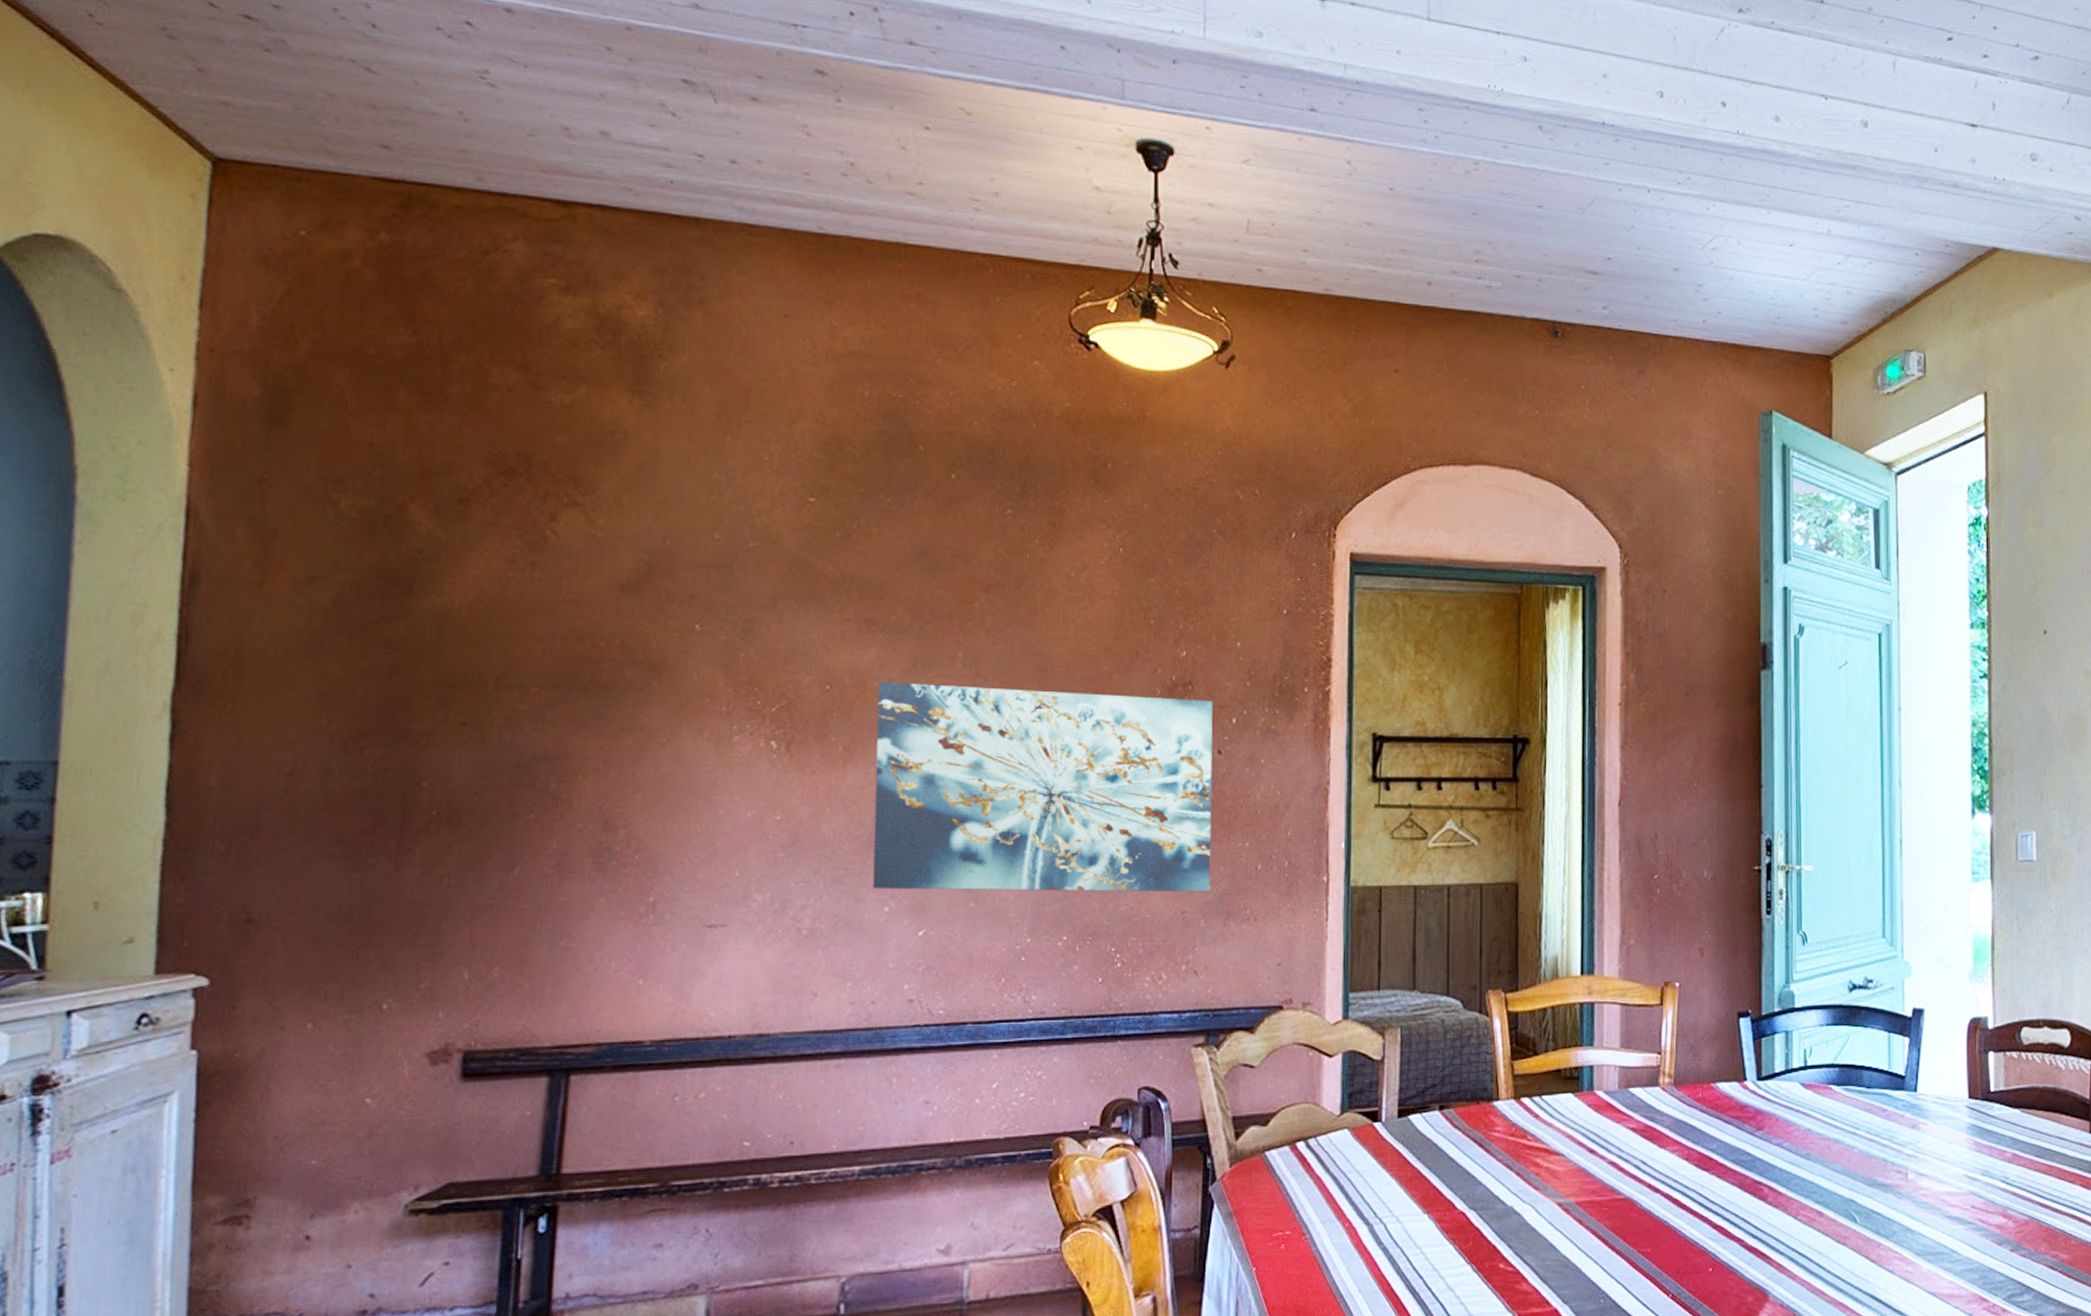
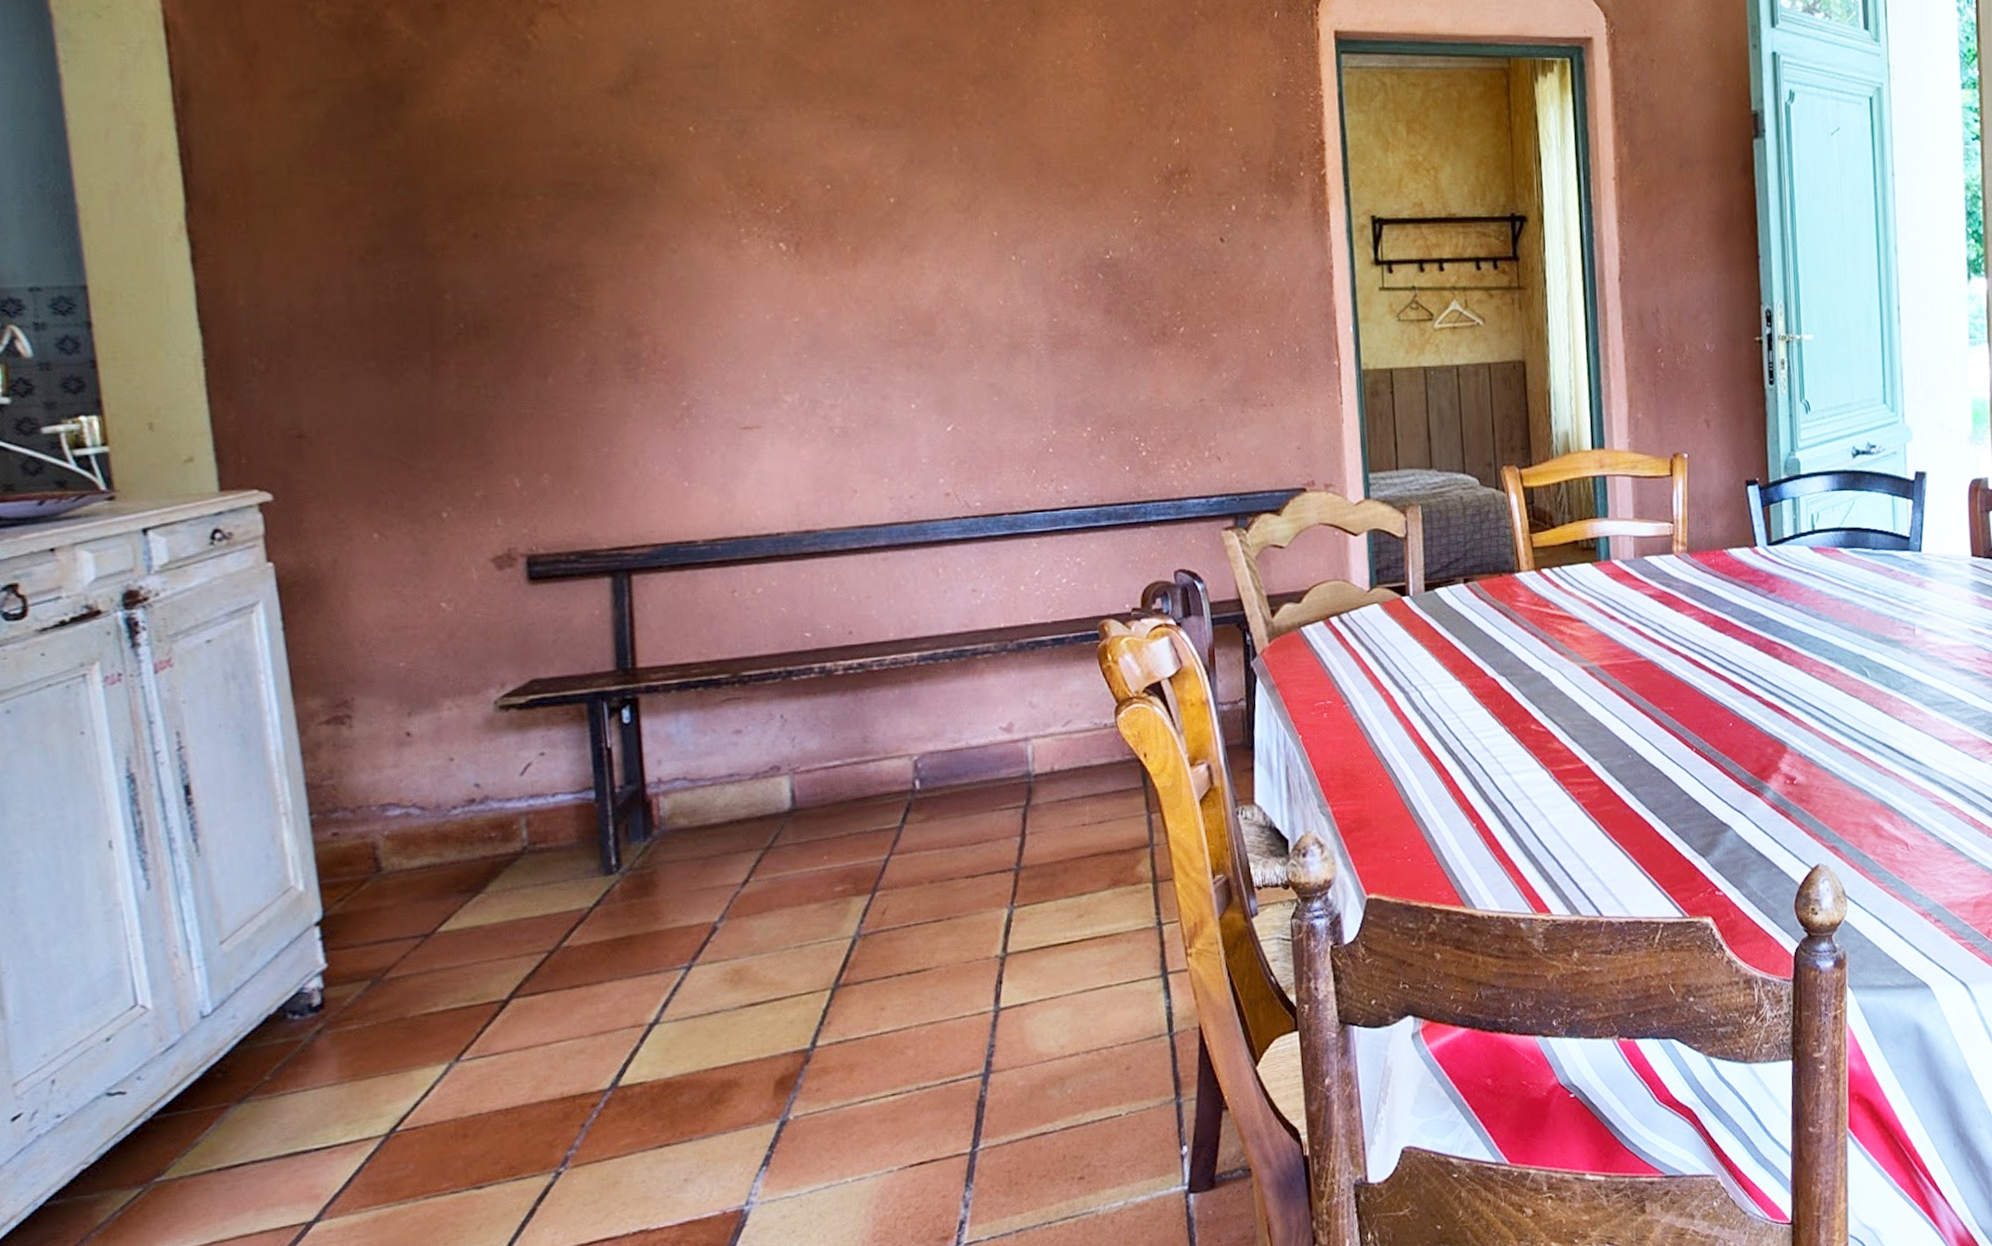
wall art: present [873,681,1213,892] -> none [878,179,1226,387]

